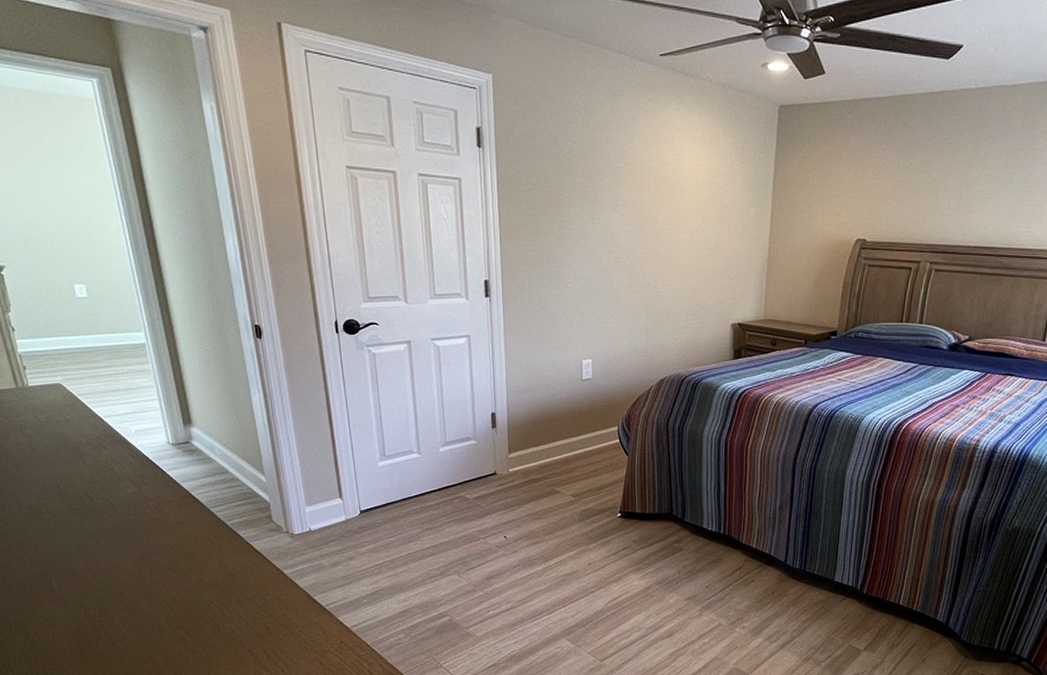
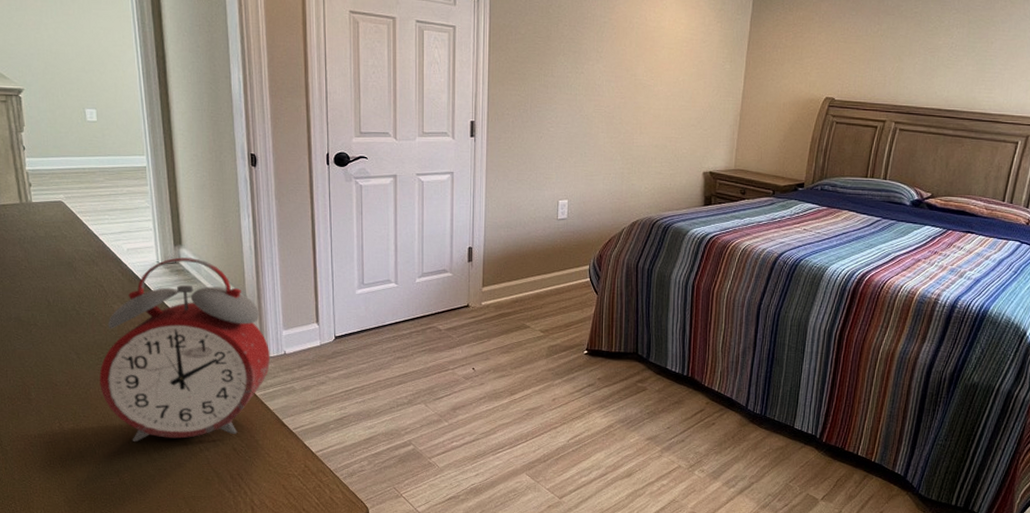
alarm clock: none [120,437,296,626] -> present [99,257,270,442]

